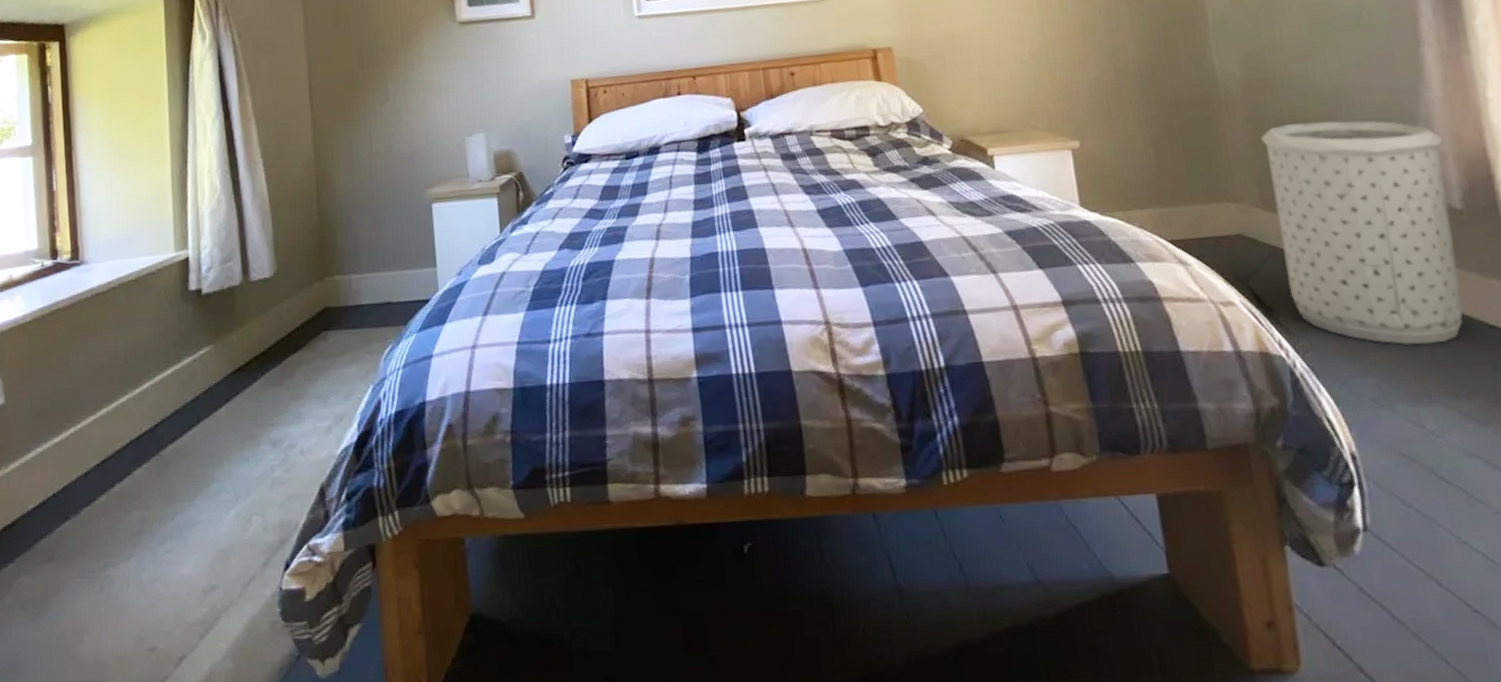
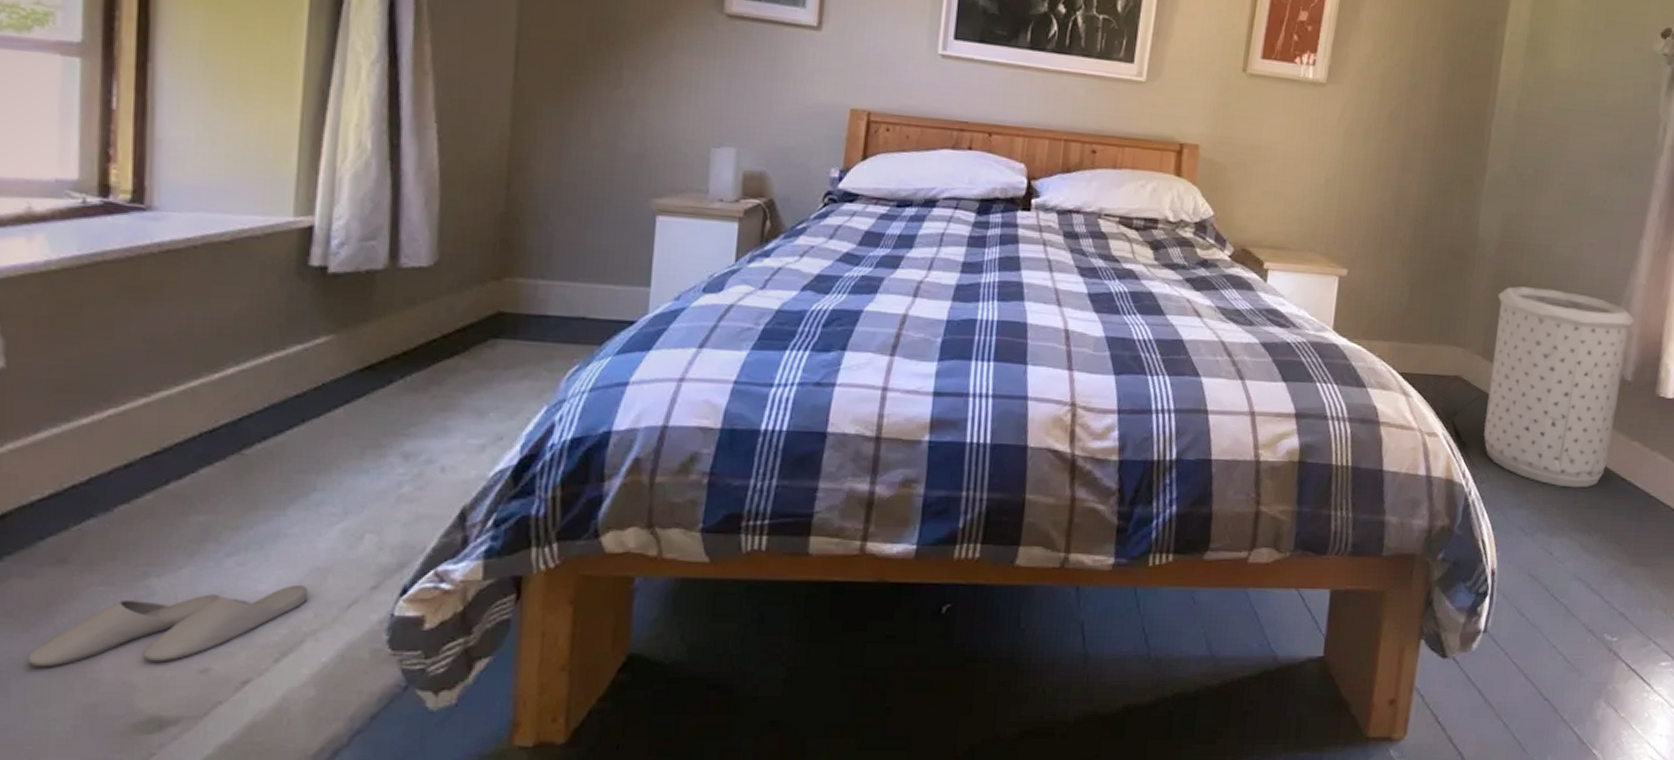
slippers: none [36,566,219,653] -> present [28,584,309,668]

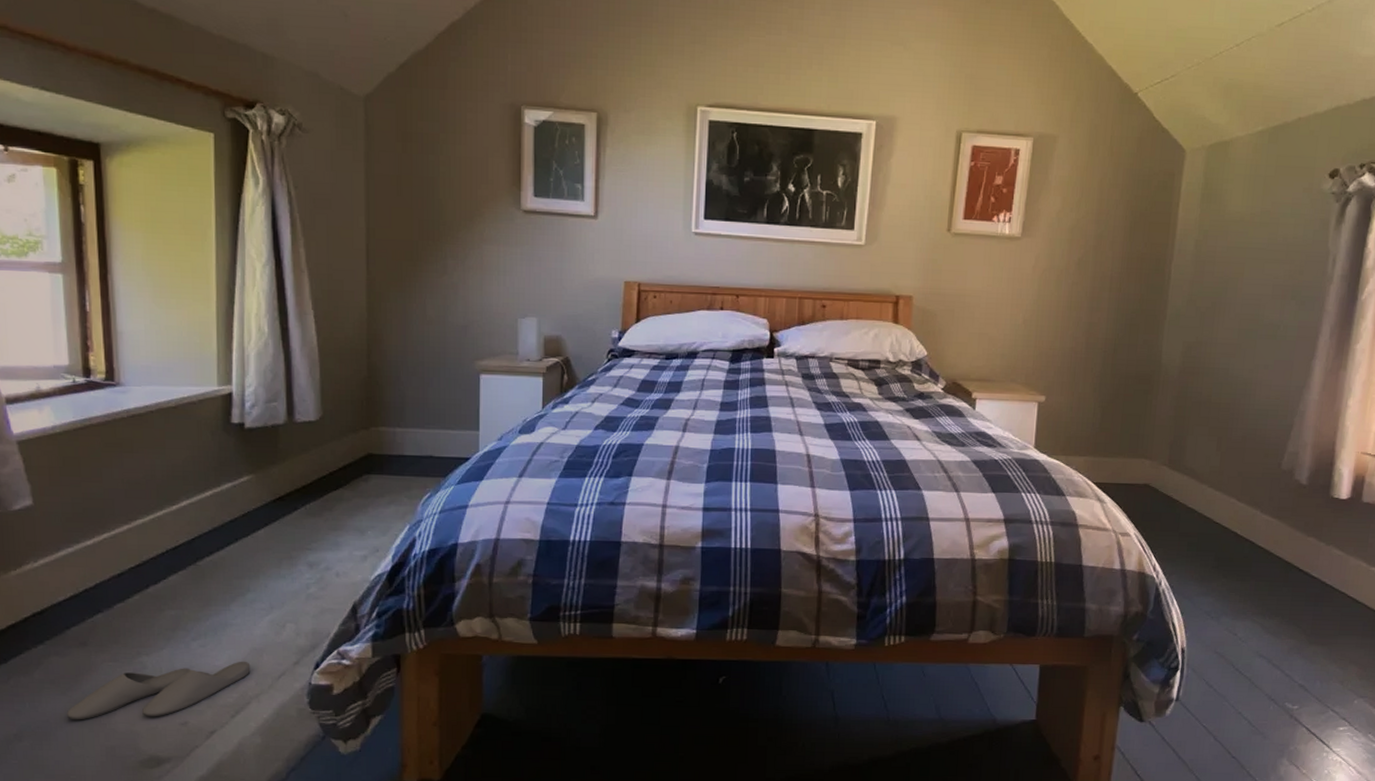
laundry basket: present [1484,286,1635,488] -> none [1171,405,1309,578]

